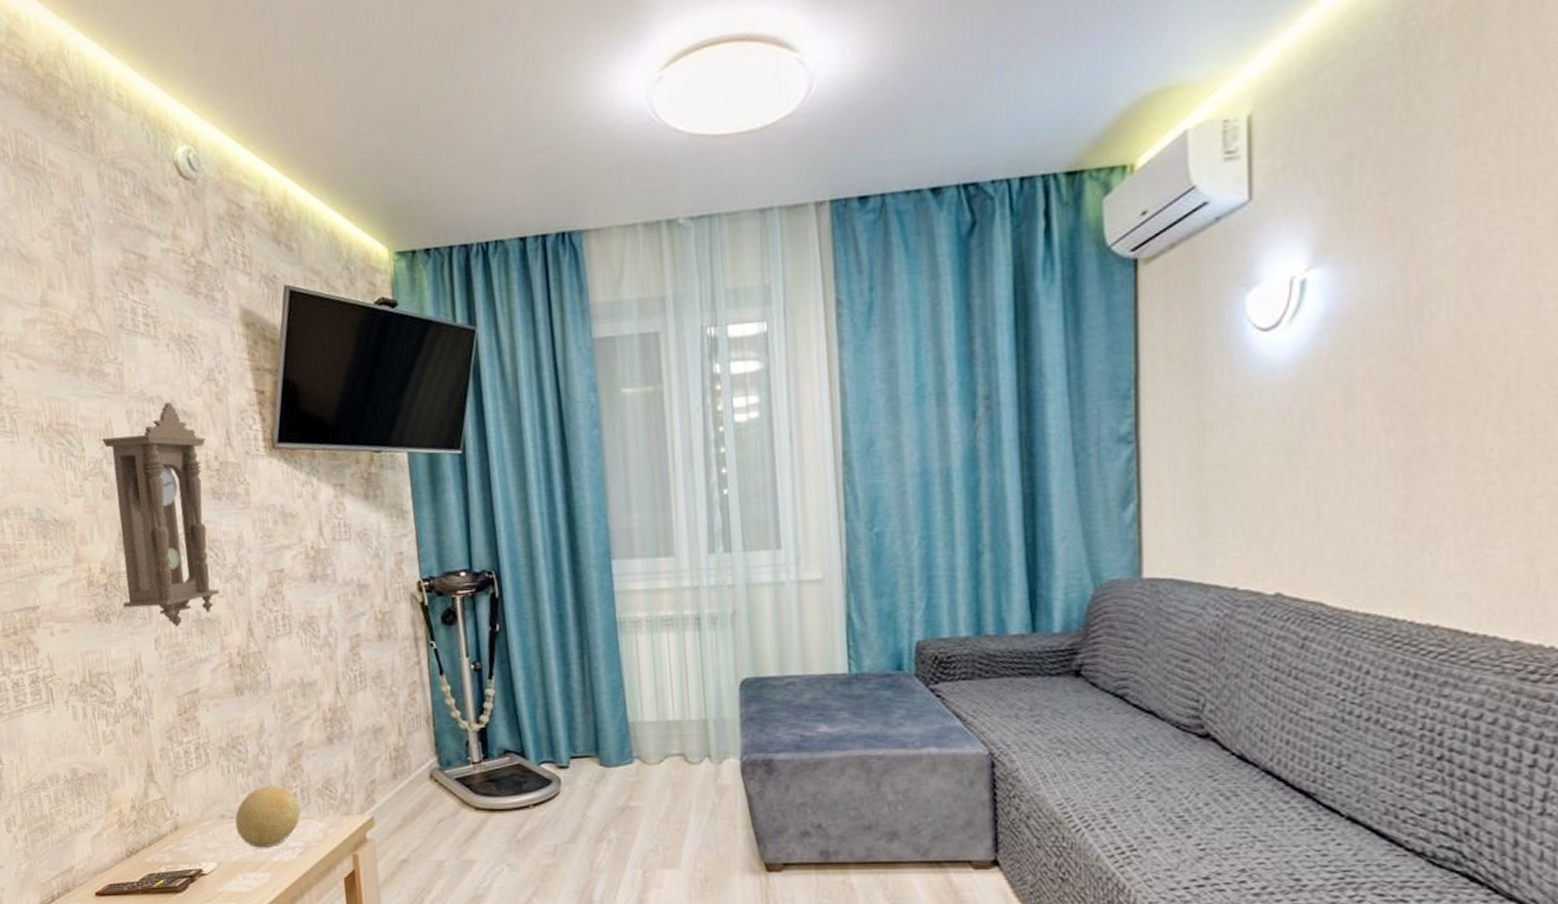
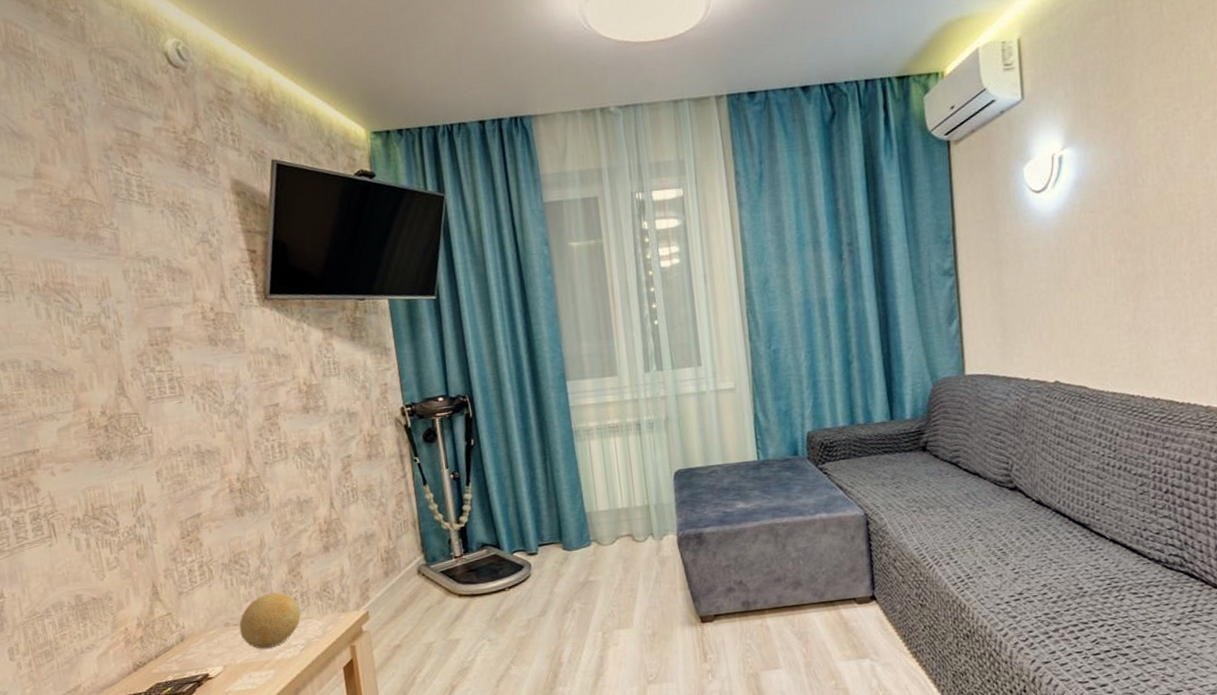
pendulum clock: present [101,402,220,627] -> none [98,262,218,460]

